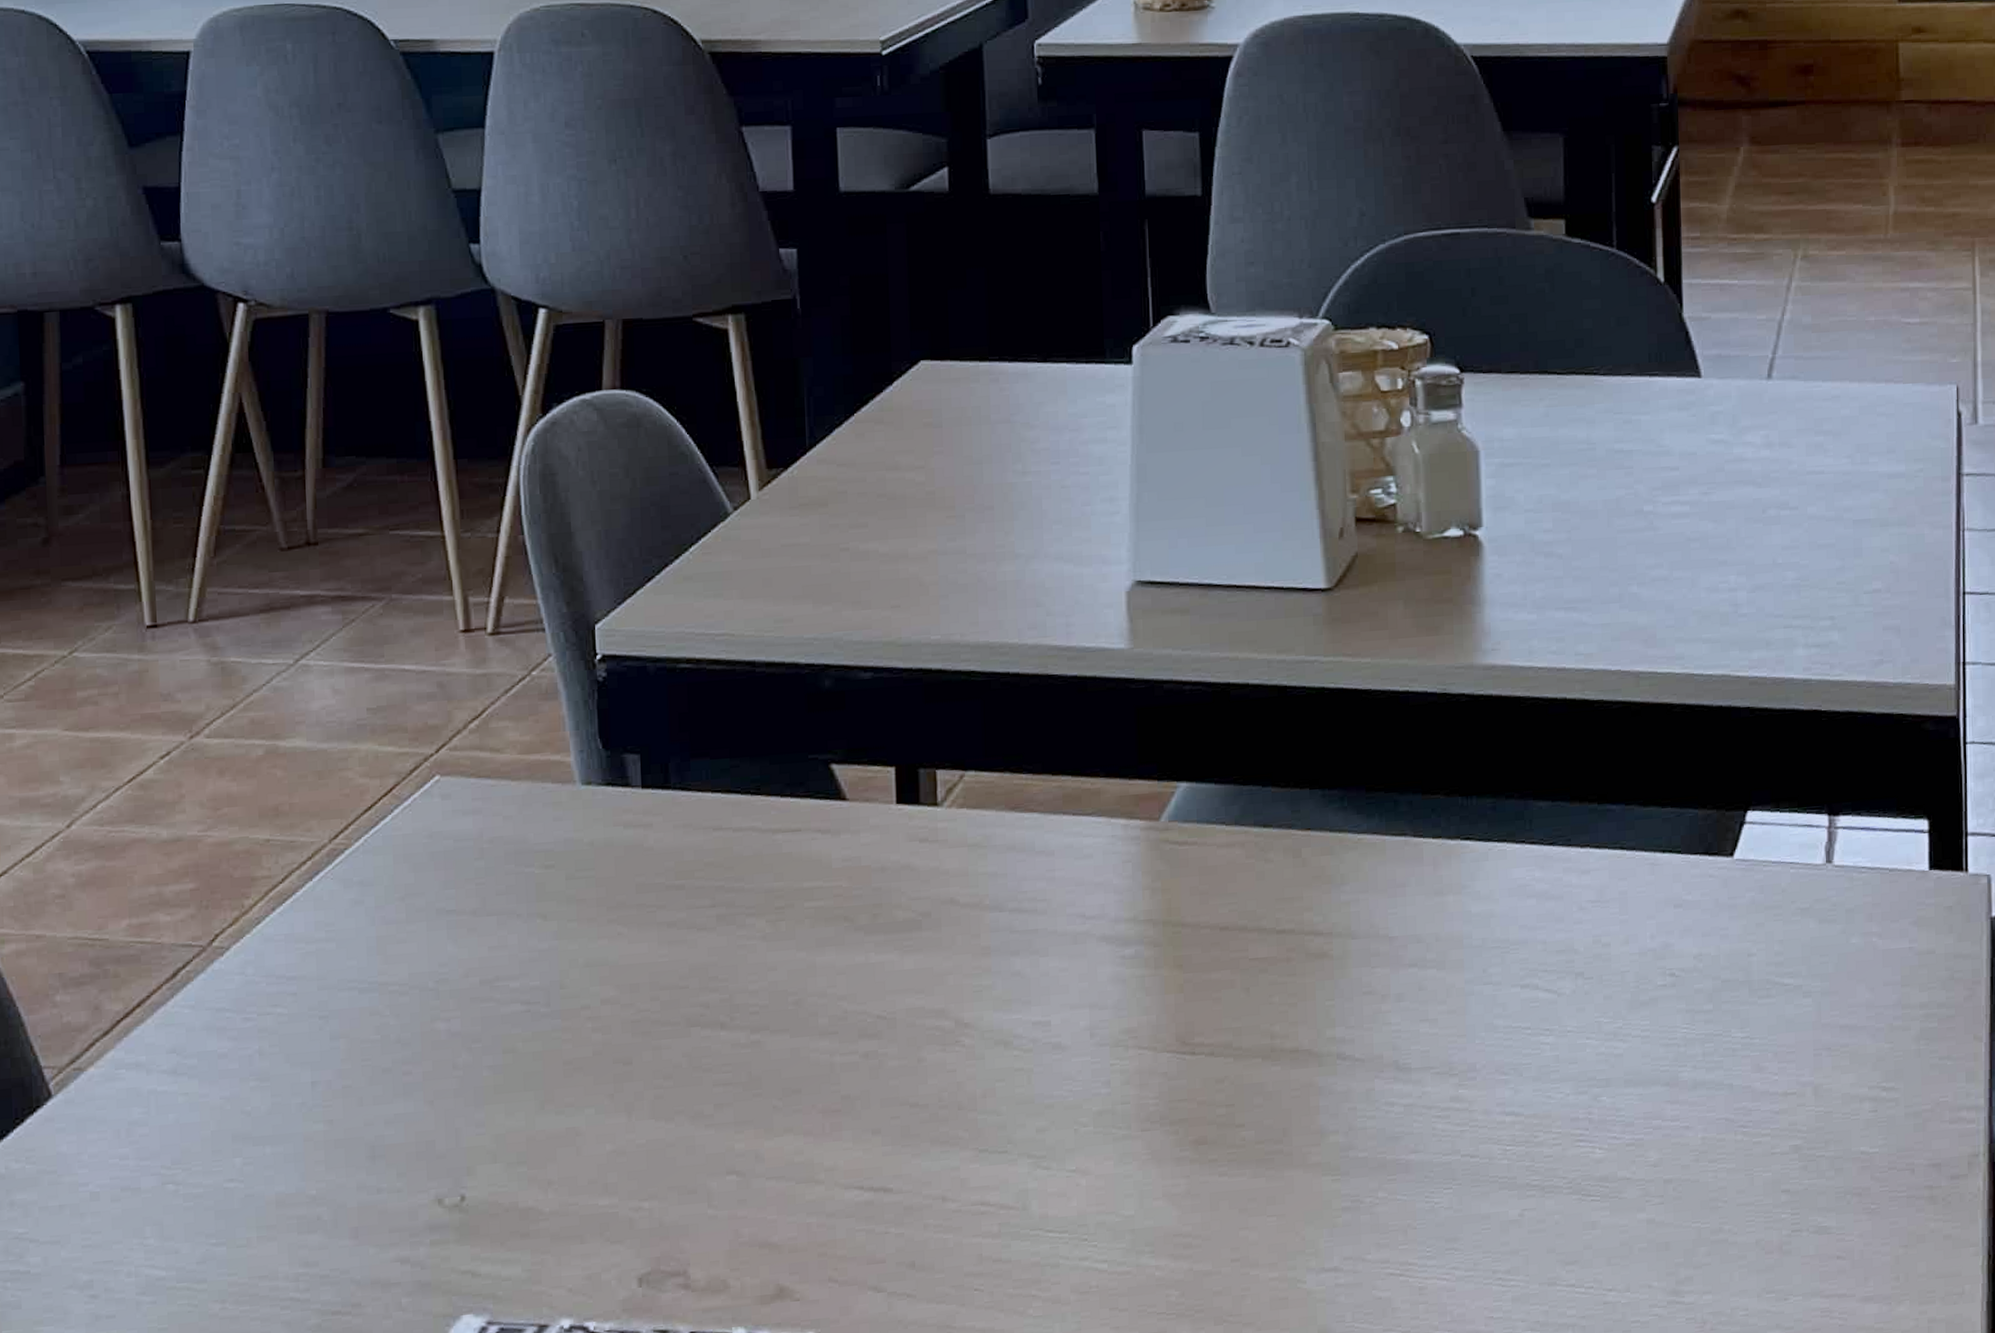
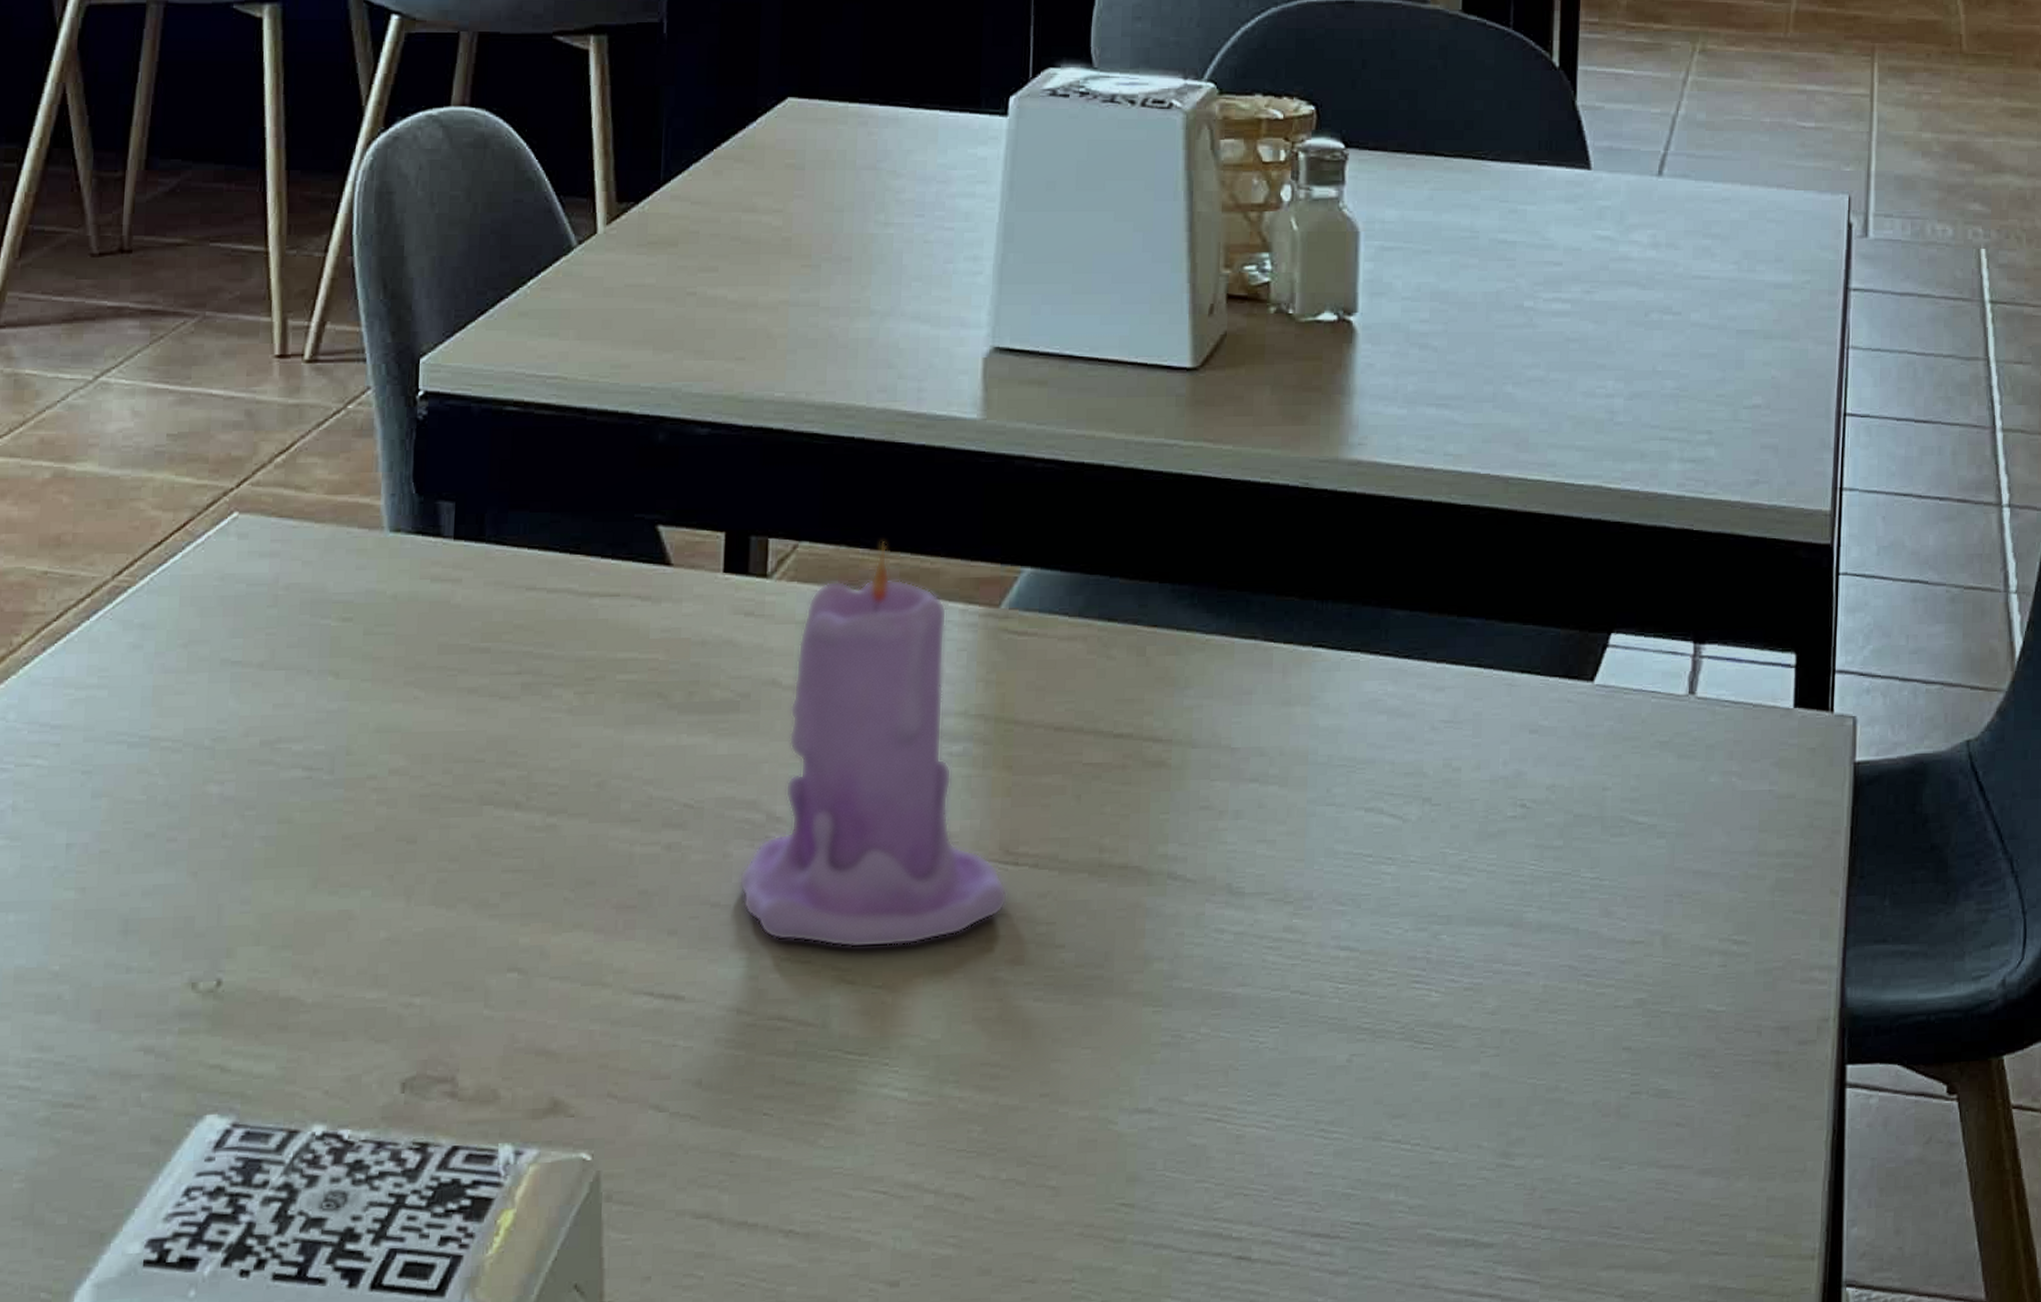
candle: none [934,766,1188,1138] -> present [738,541,1009,948]

